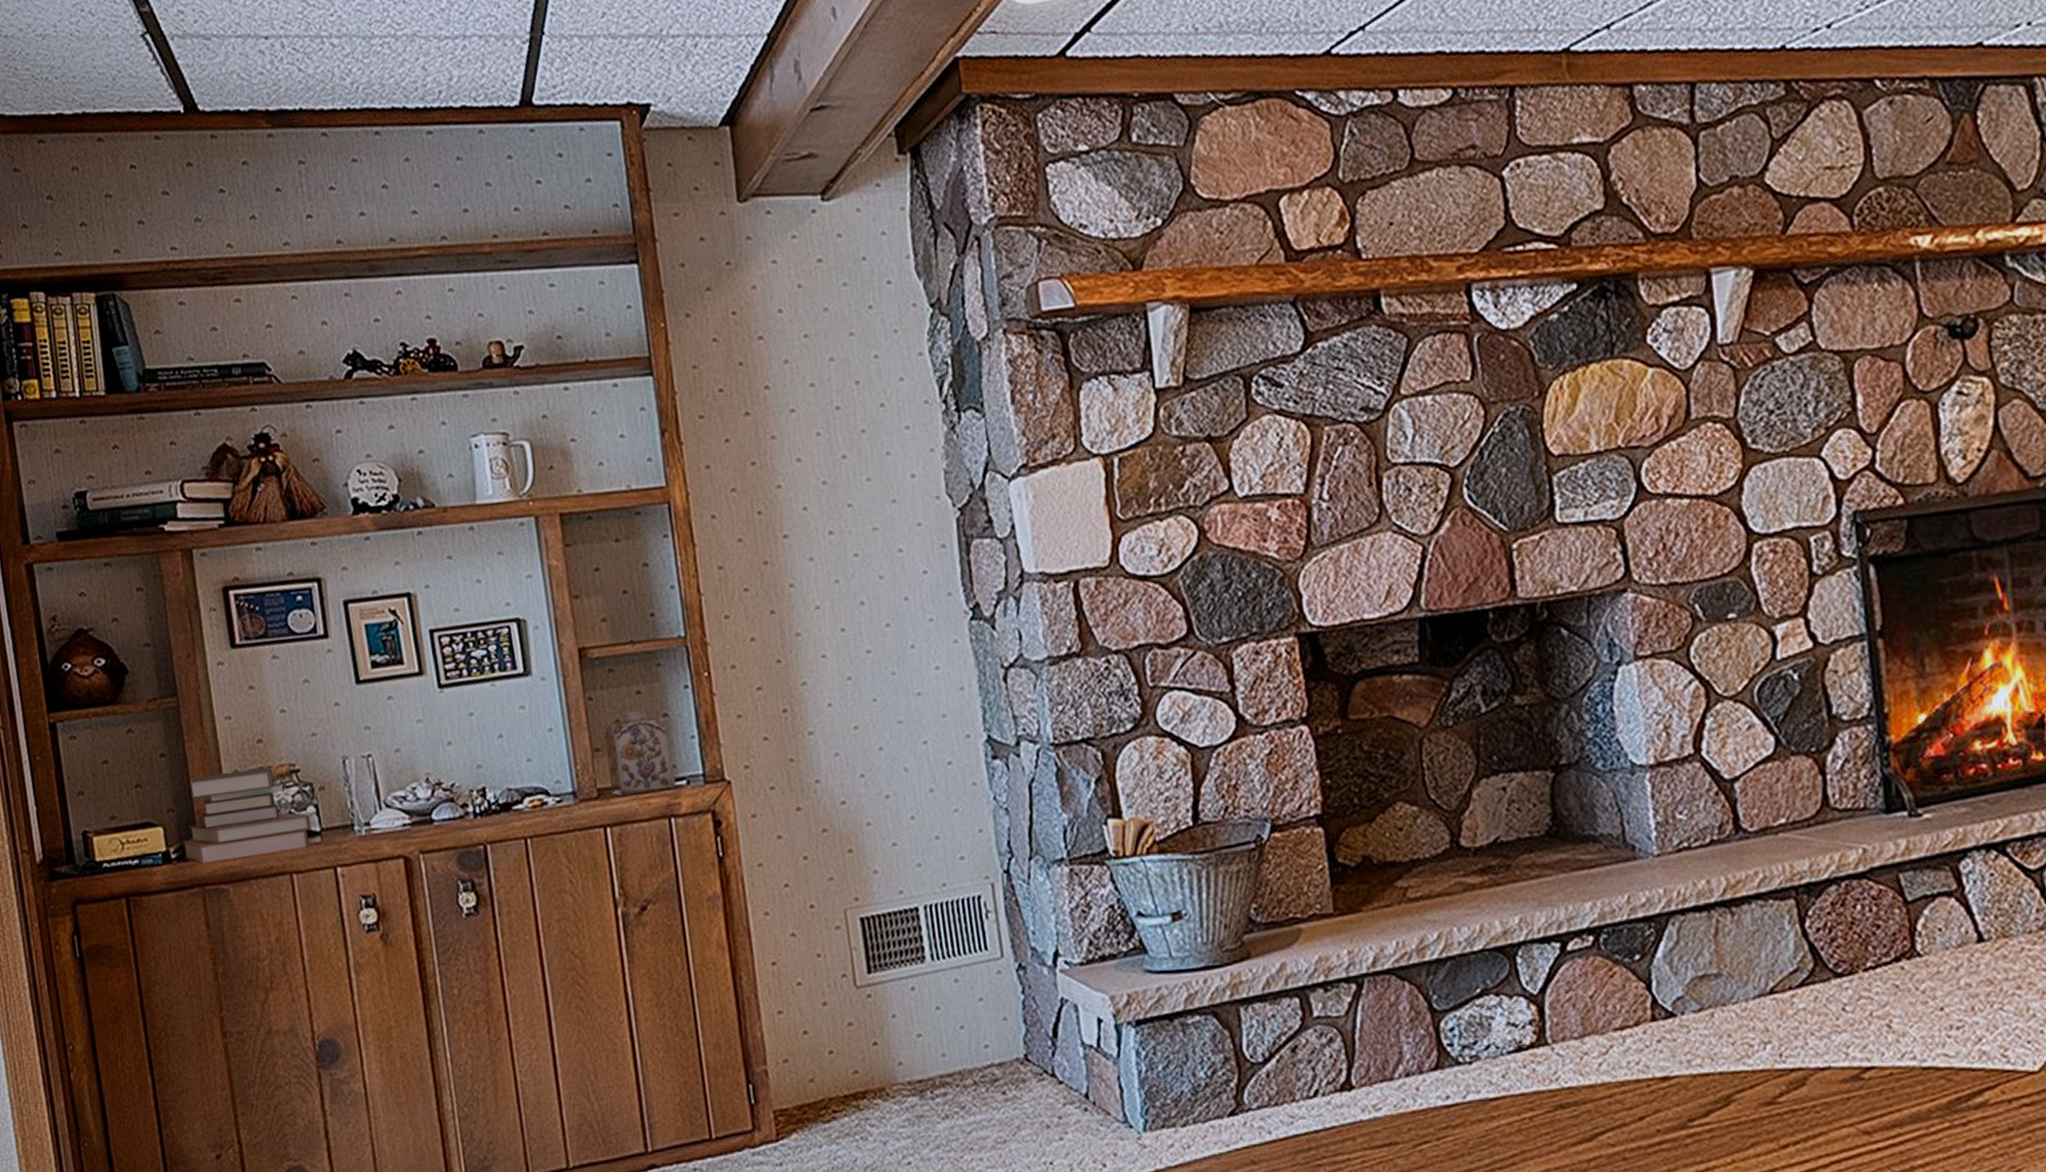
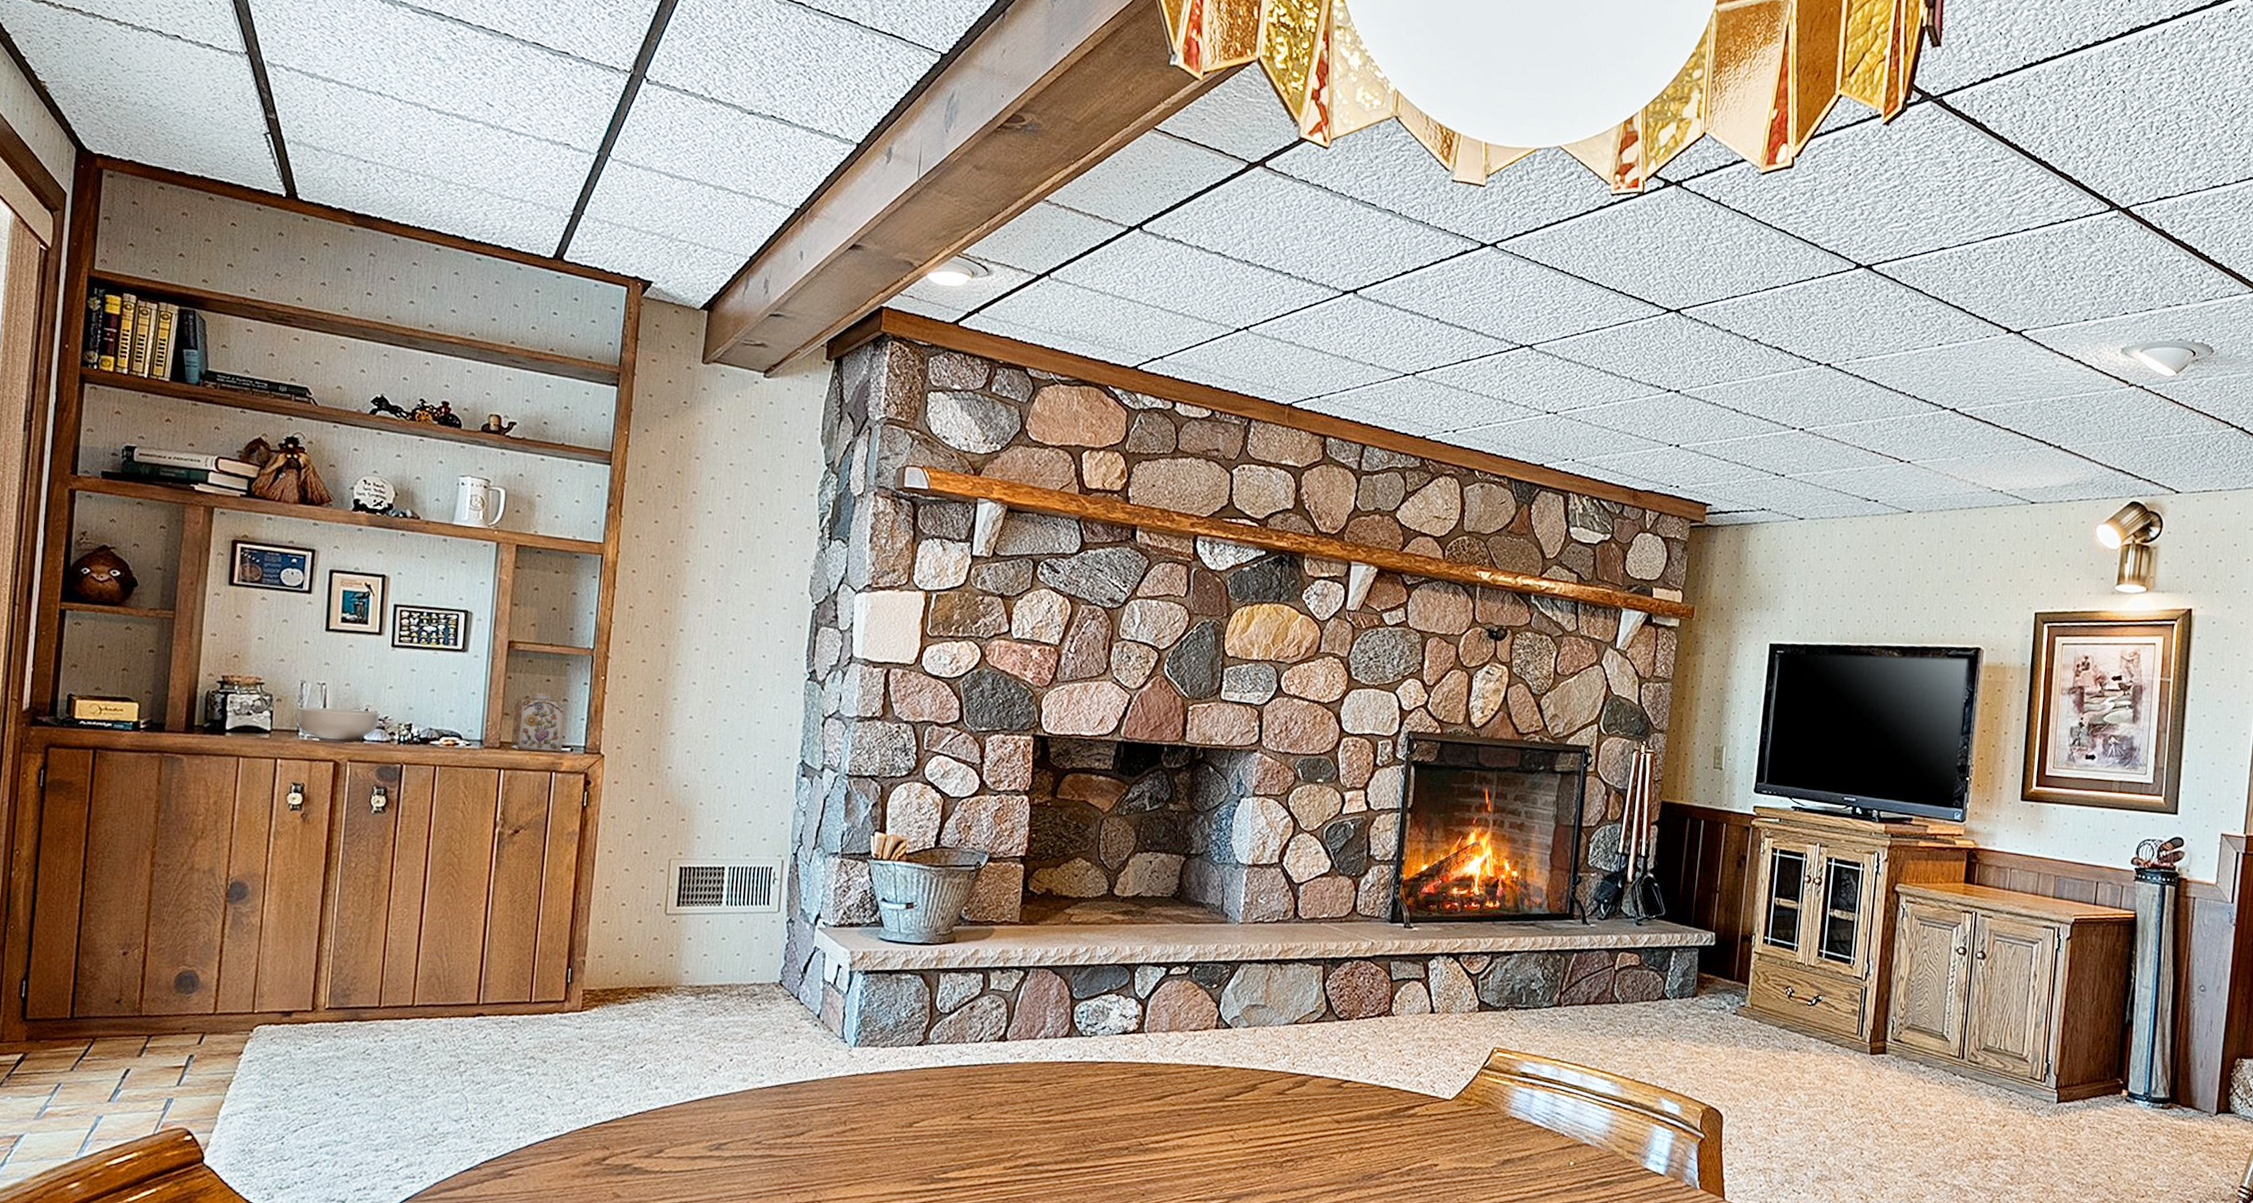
books: present [182,766,311,865] -> none [151,672,264,741]
bowl: none [344,780,445,834] -> present [296,707,380,744]

